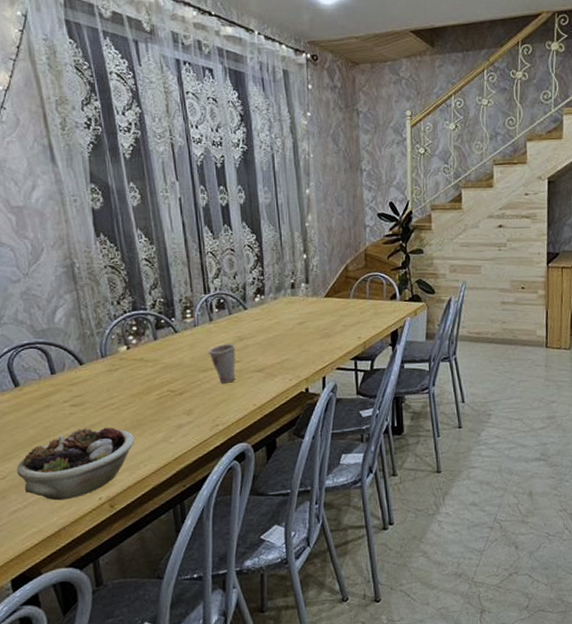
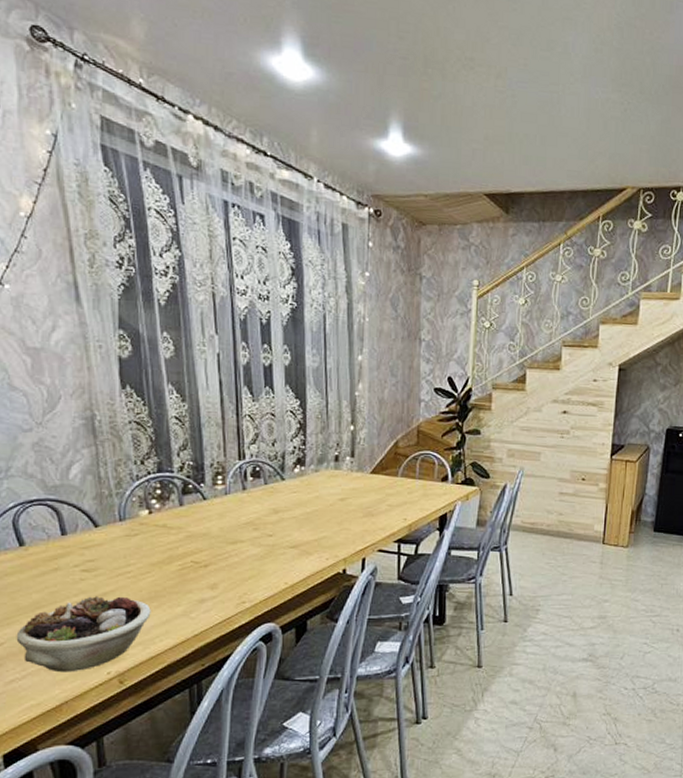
cup: present [207,344,236,383] -> none [238,516,270,558]

